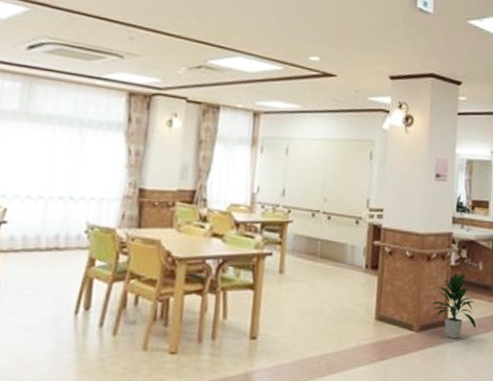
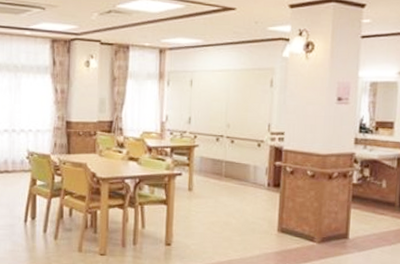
indoor plant: present [430,272,477,339] -> none [332,190,379,250]

